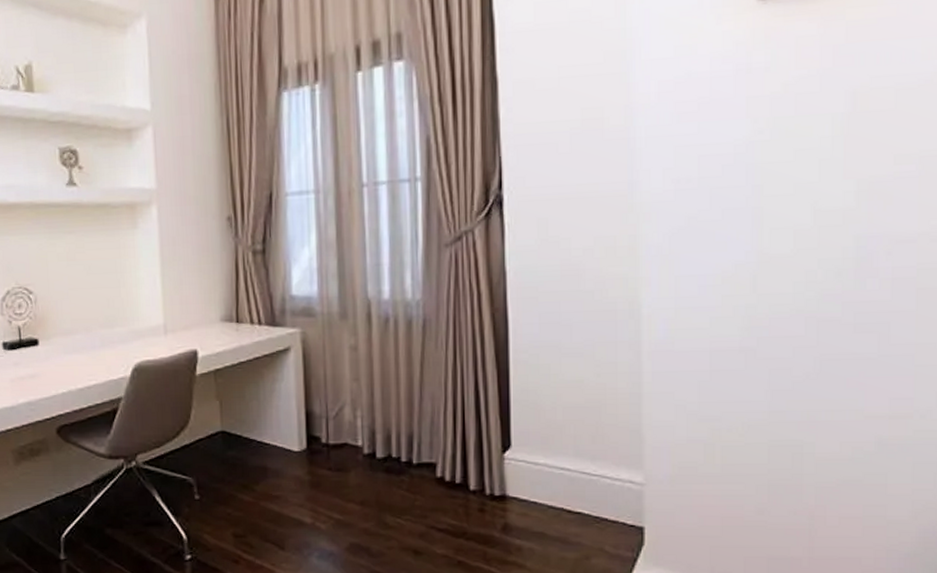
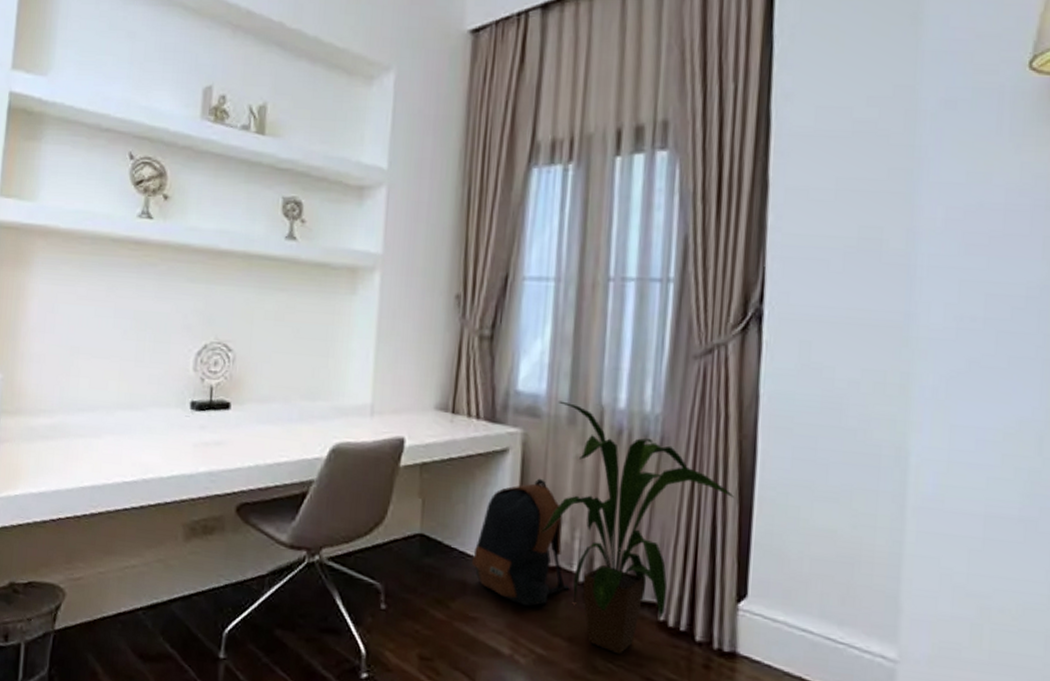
backpack: none [269,369,358,480] -> present [471,478,570,607]
house plant: none [327,299,492,510] -> present [541,401,734,655]

